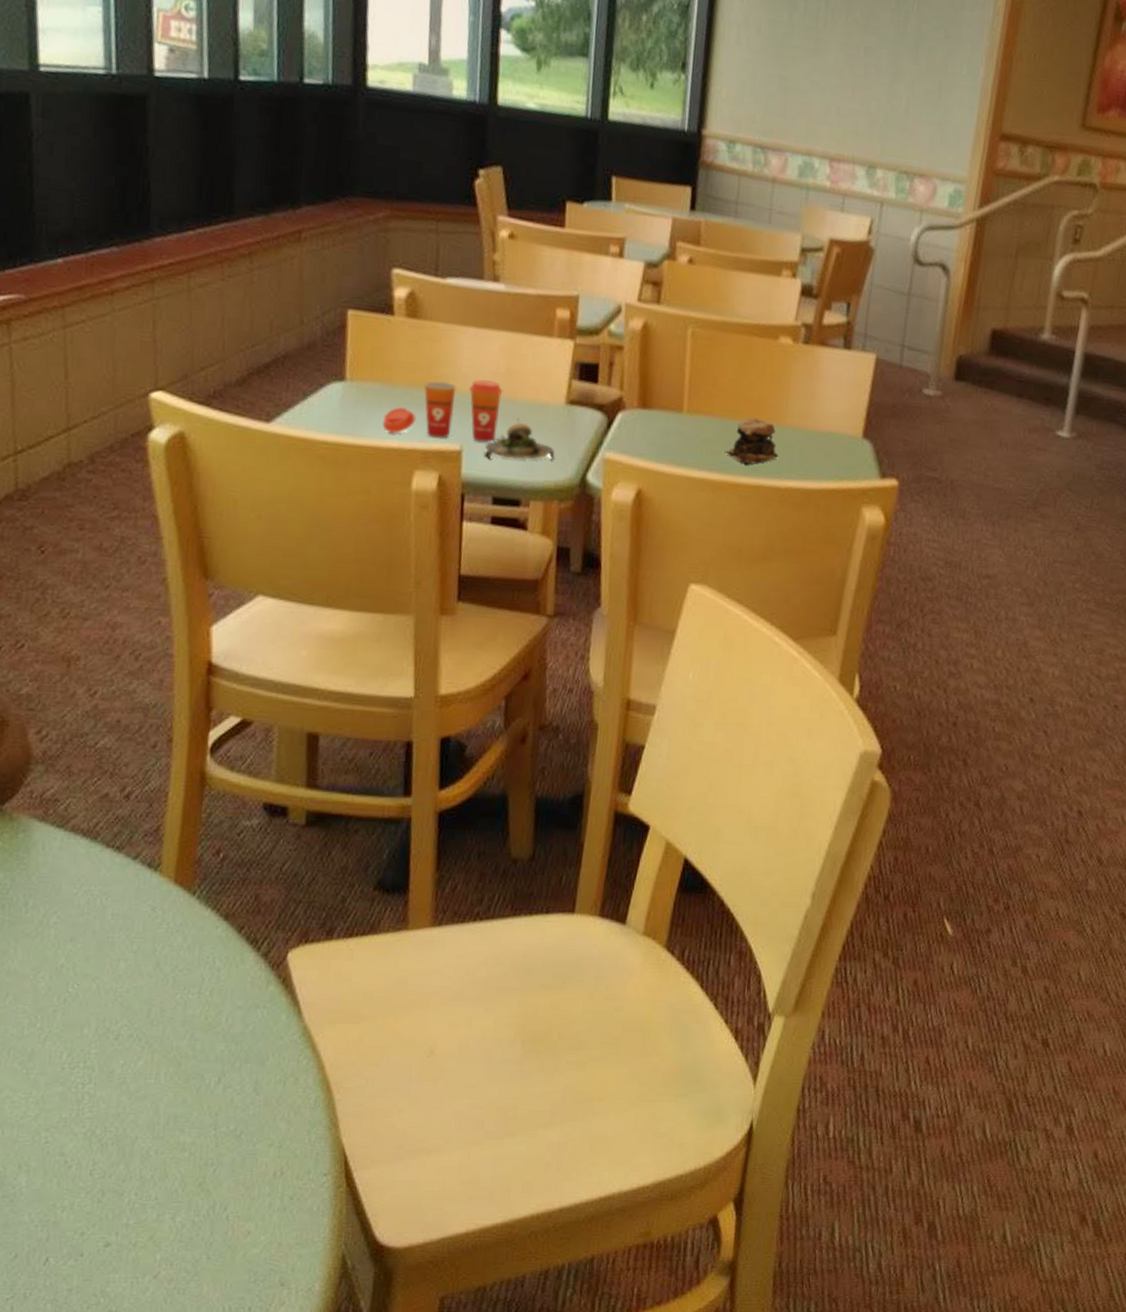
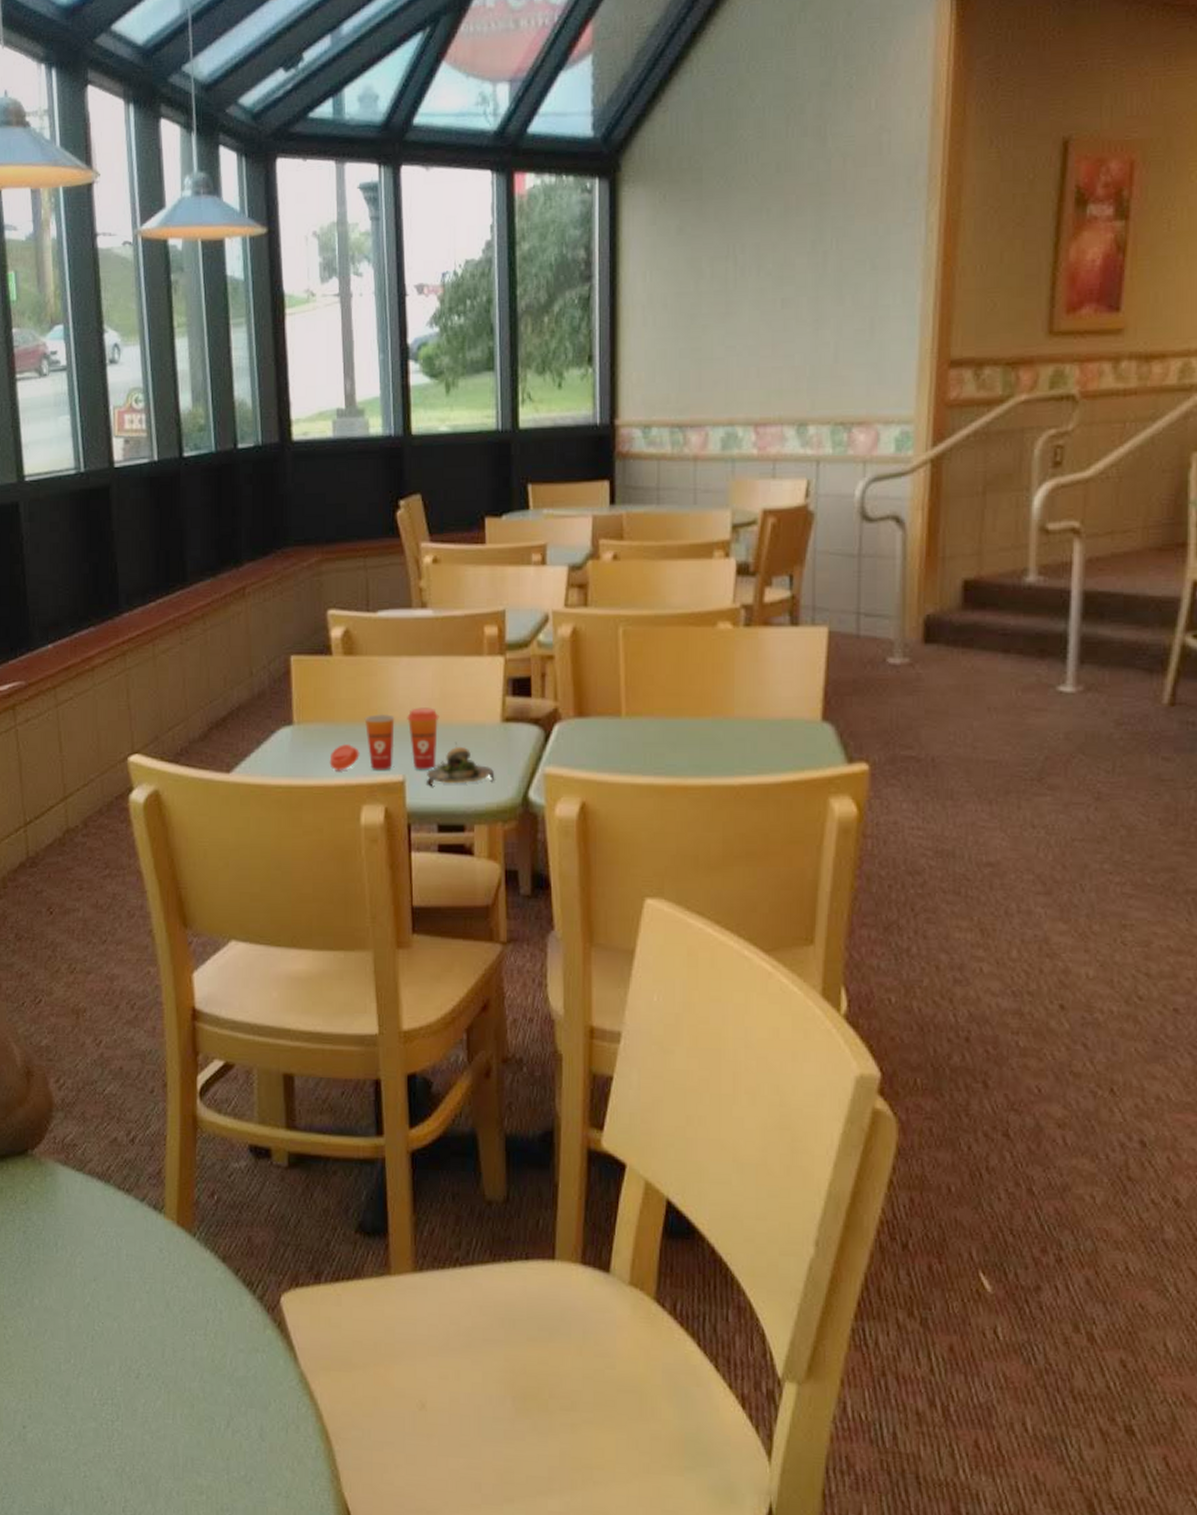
burger: present [724,417,778,465] -> none [669,712,729,765]

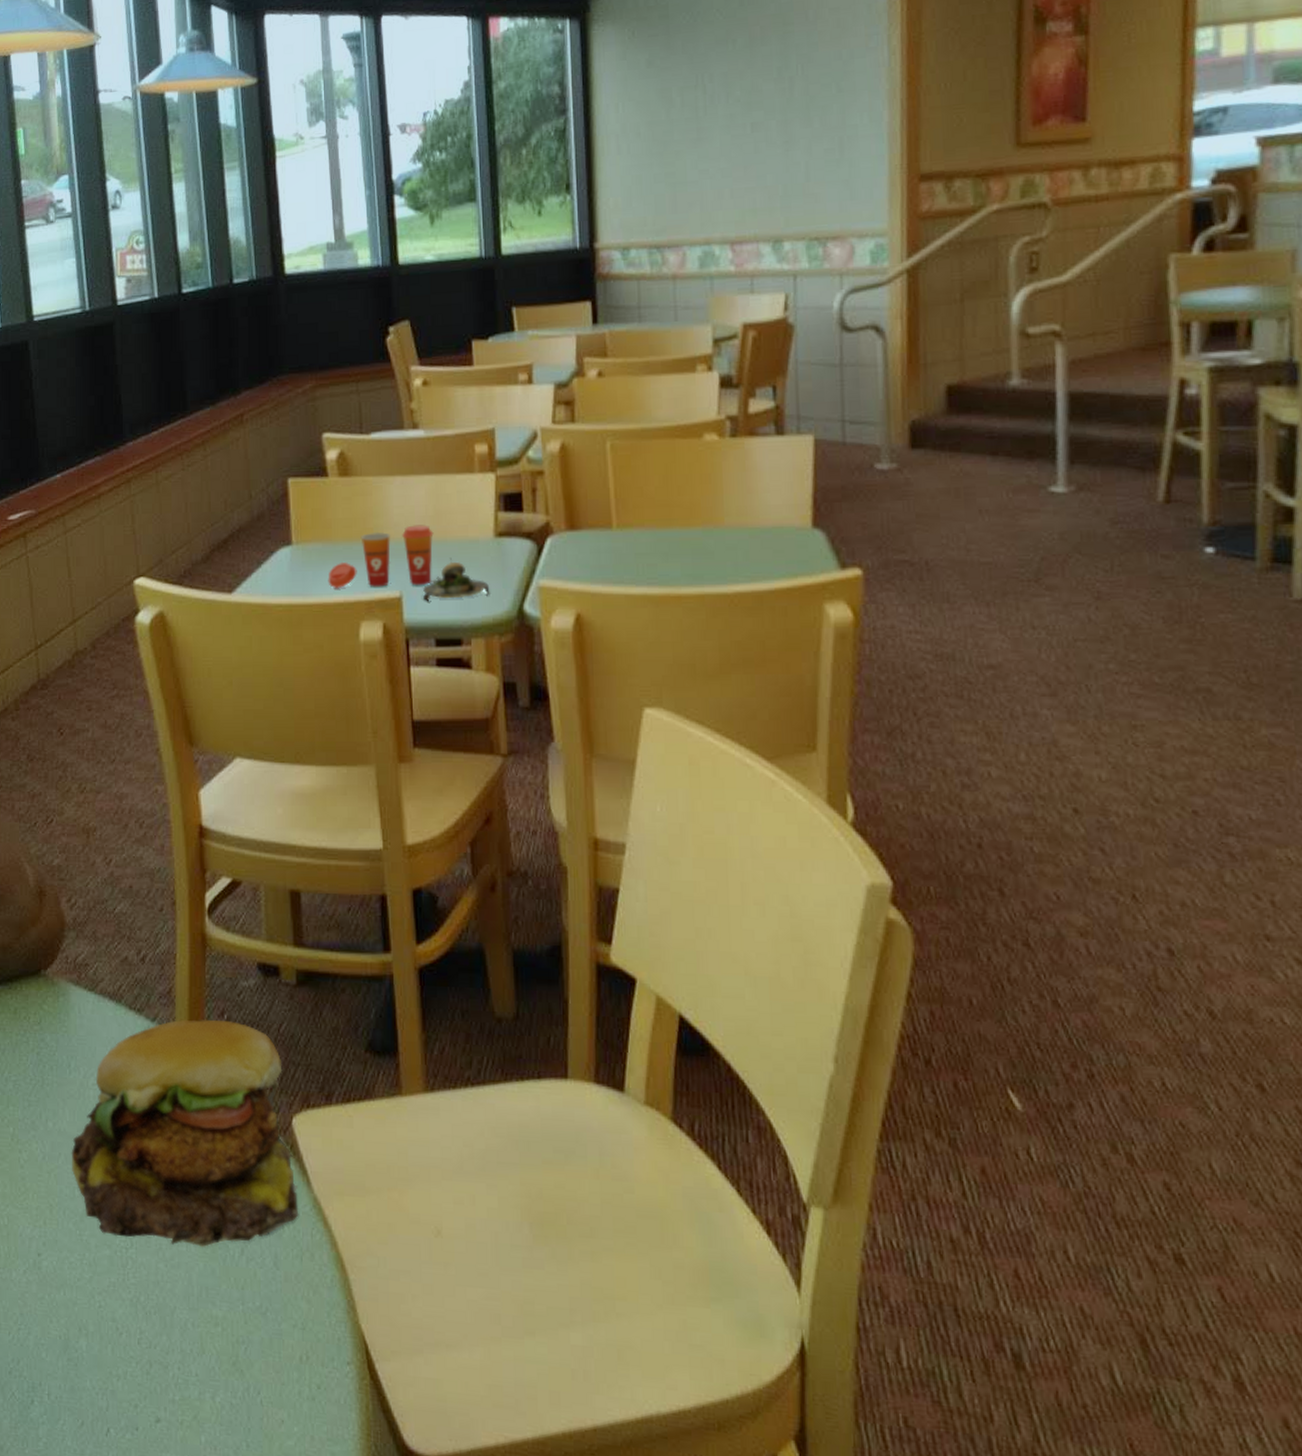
burger: none [57,1199,286,1420] -> present [71,1019,299,1247]

